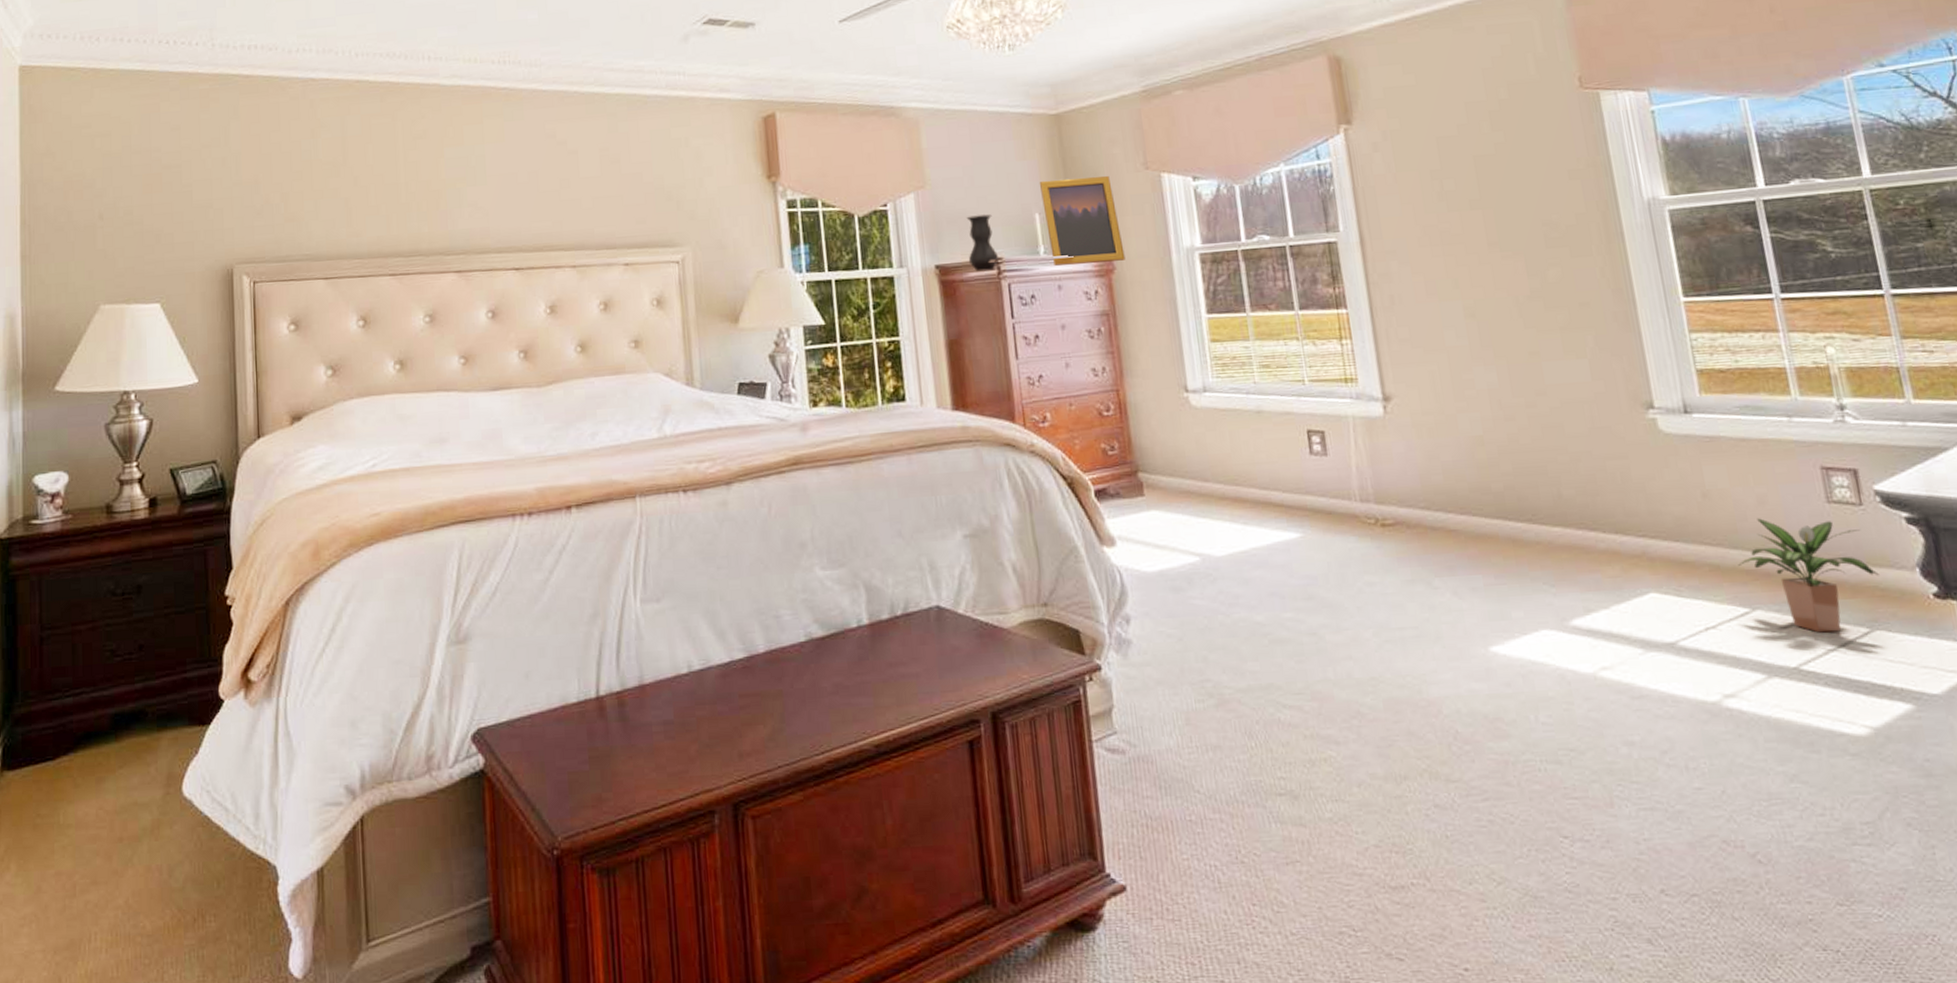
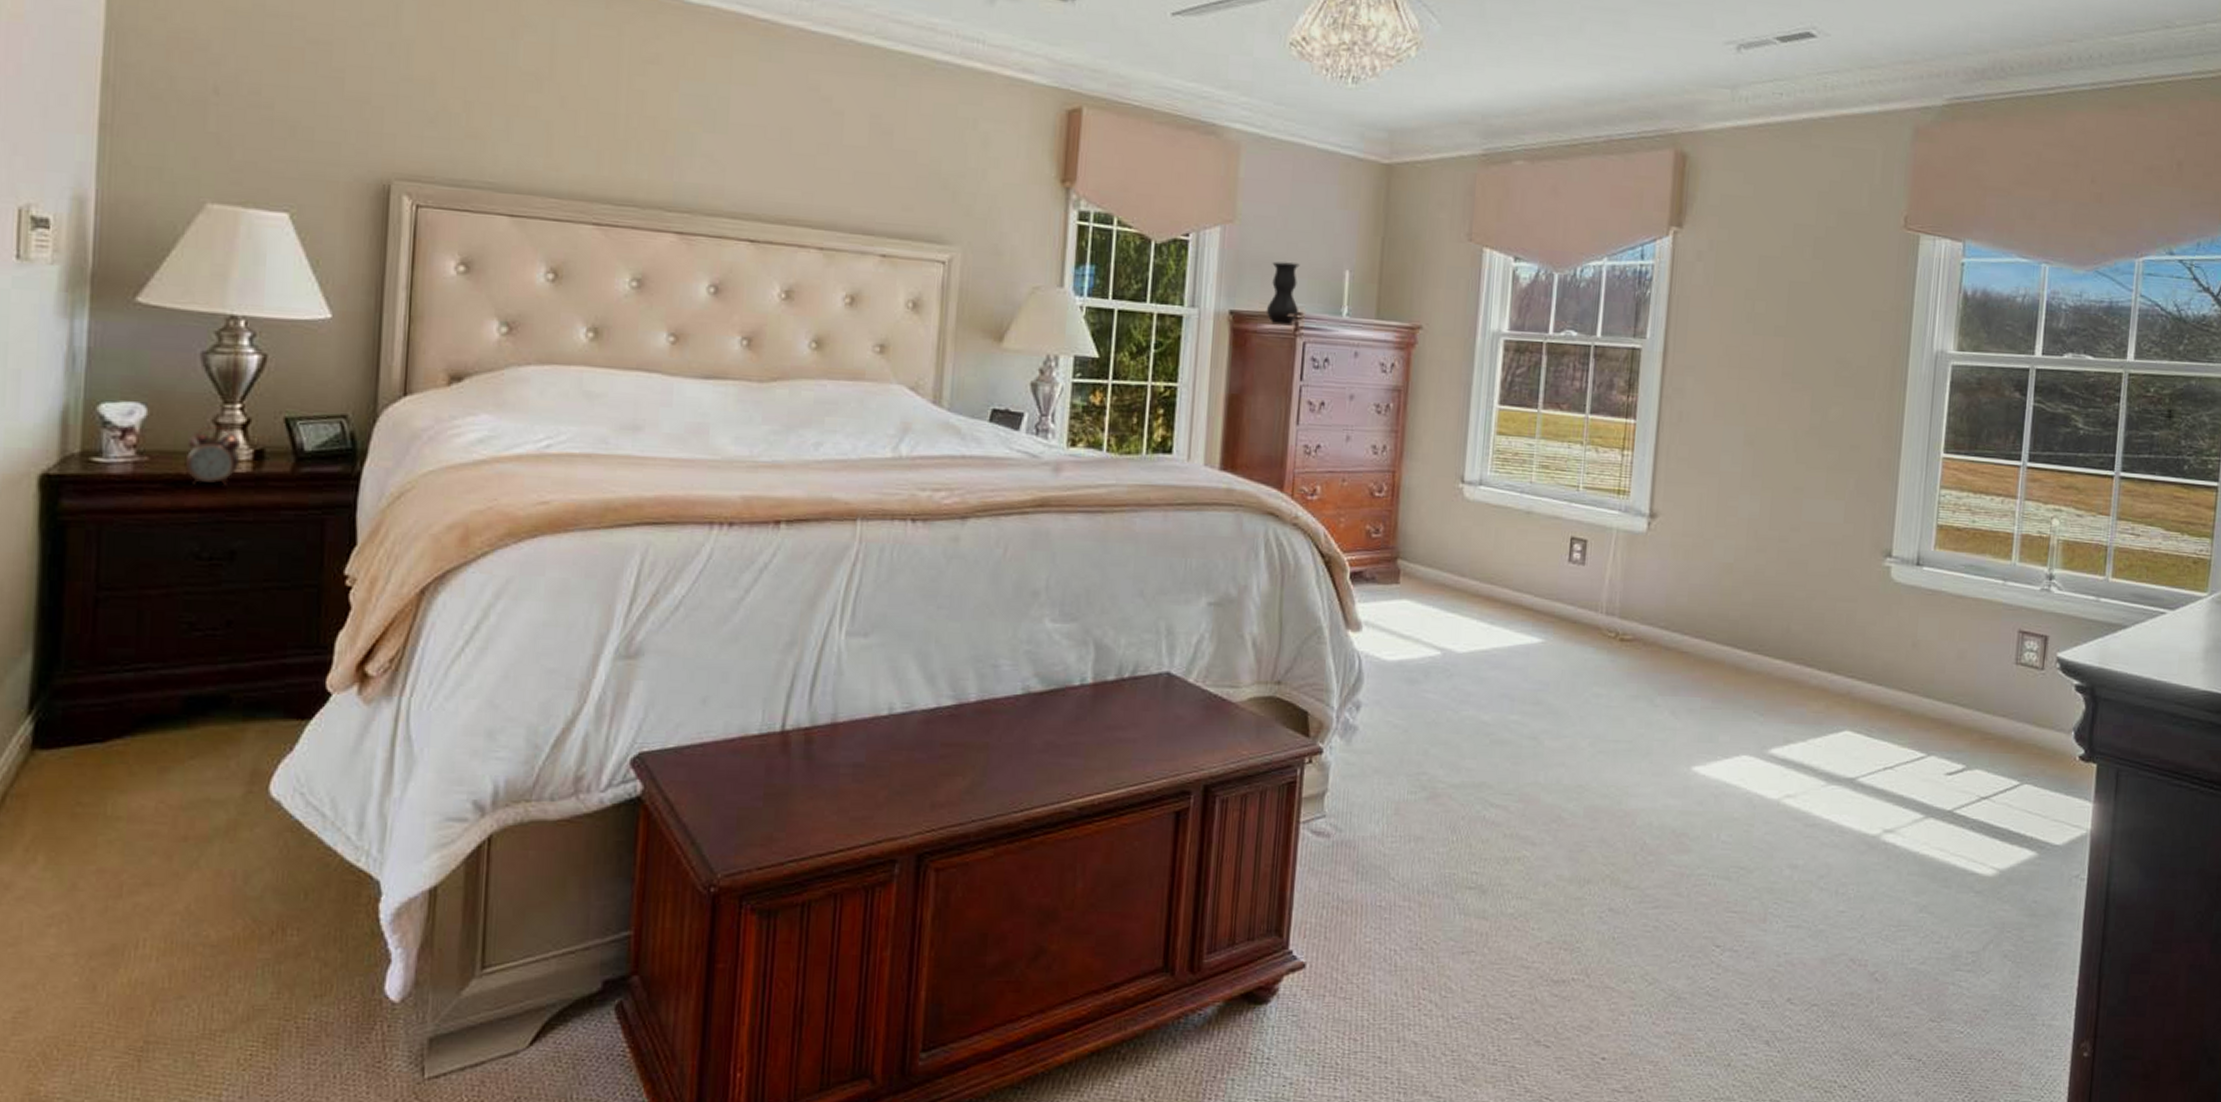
alarm clock: none [99,482,140,534] -> present [185,426,241,486]
picture frame: present [1039,176,1125,266] -> none [1354,236,1431,335]
potted plant: present [1738,518,1879,633] -> none [1926,672,2041,782]

